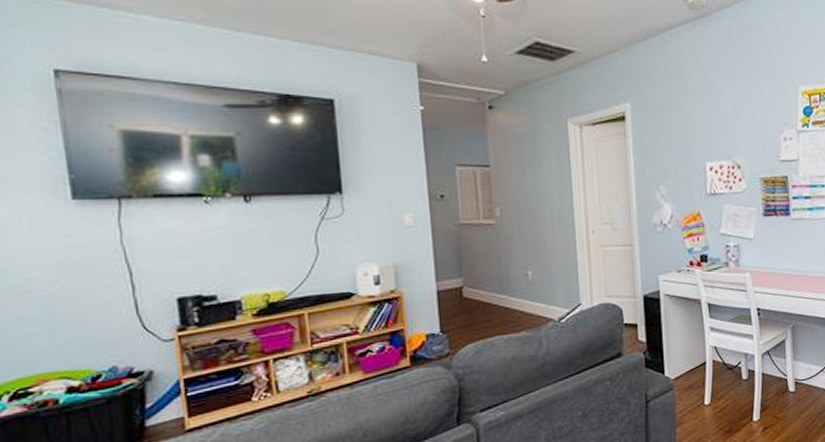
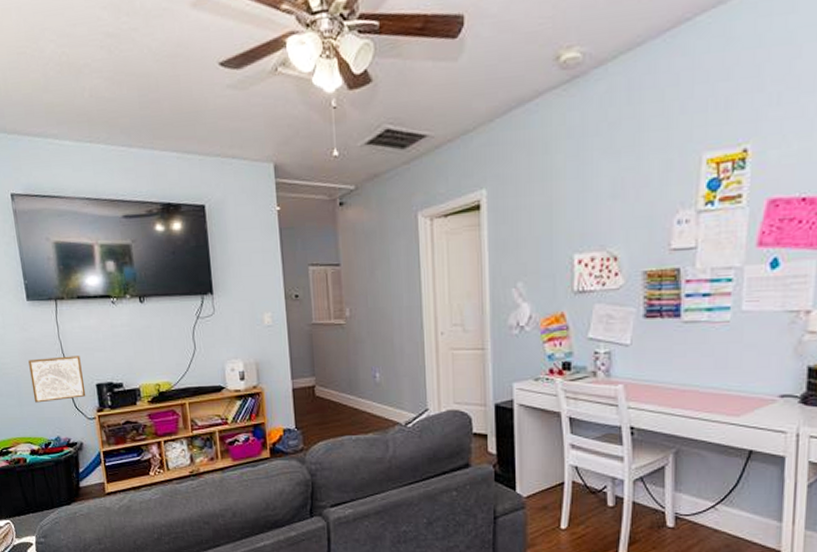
wall art: none [70,265,161,326] -> present [28,356,86,403]

